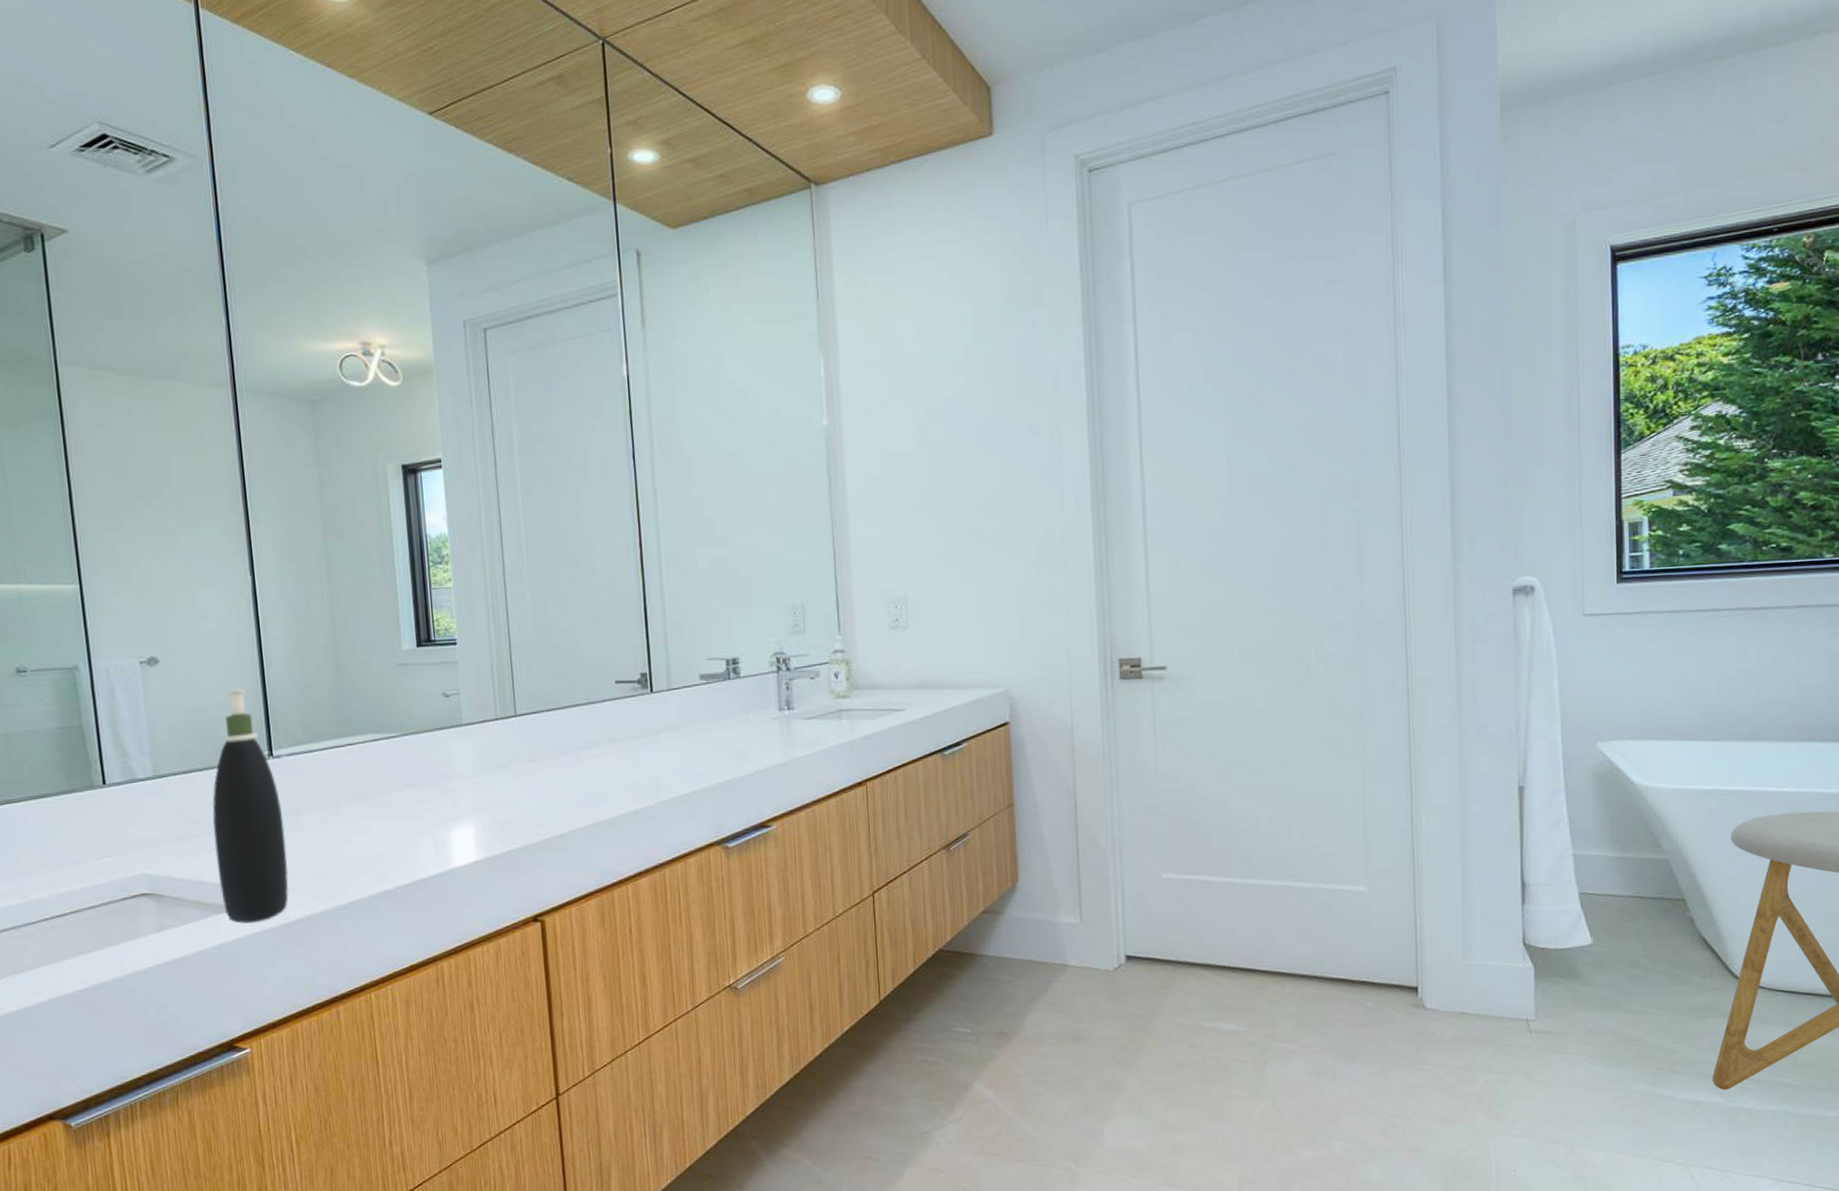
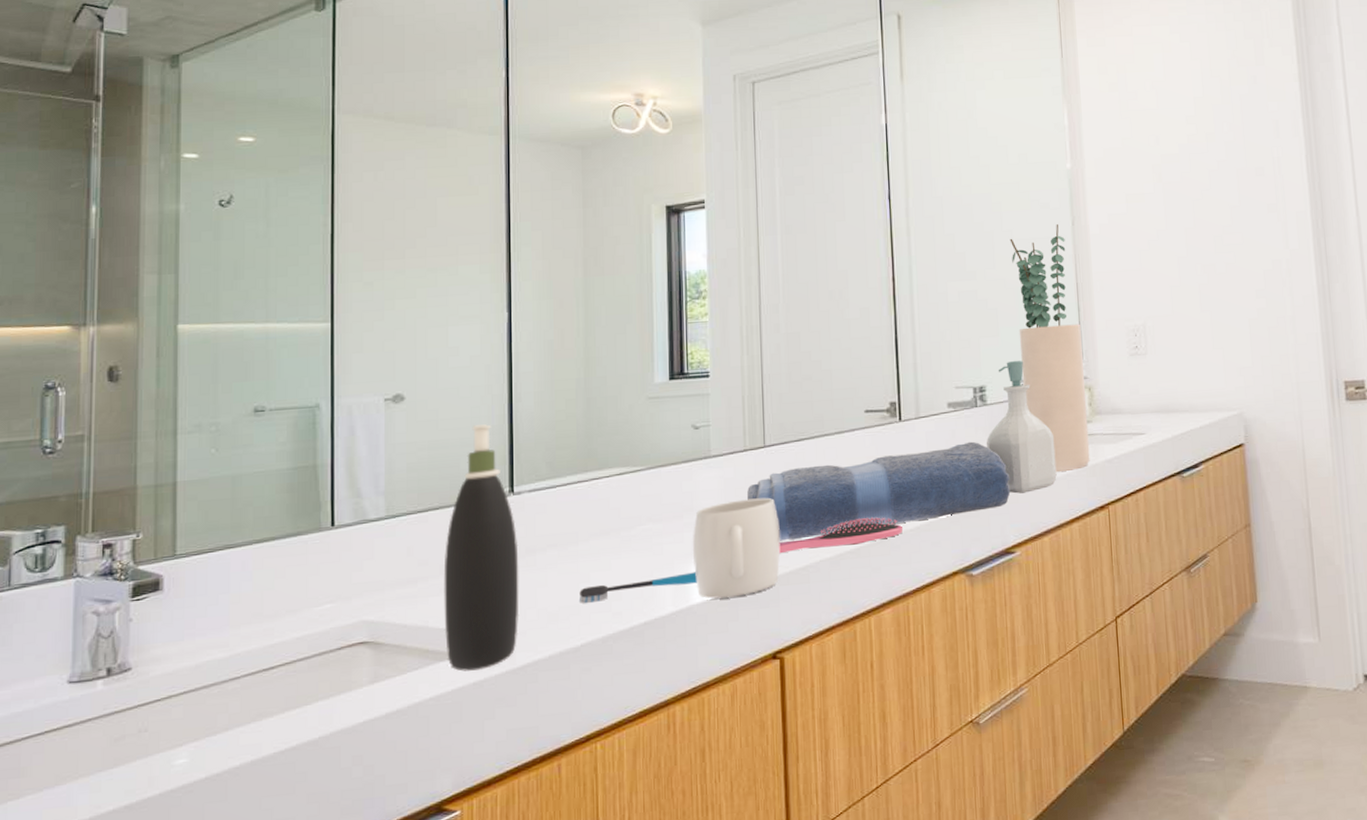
toothbrush: none [343,837,457,865] -> present [578,572,697,604]
mug: none [449,766,537,863] -> present [692,497,780,599]
towel: none [501,714,766,809] -> present [747,441,1011,541]
hairbrush: none [534,788,658,822] -> present [778,517,904,554]
soap bottle: none [740,631,813,768] -> present [986,360,1057,494]
vase: none [762,487,848,748] -> present [1010,224,1090,473]

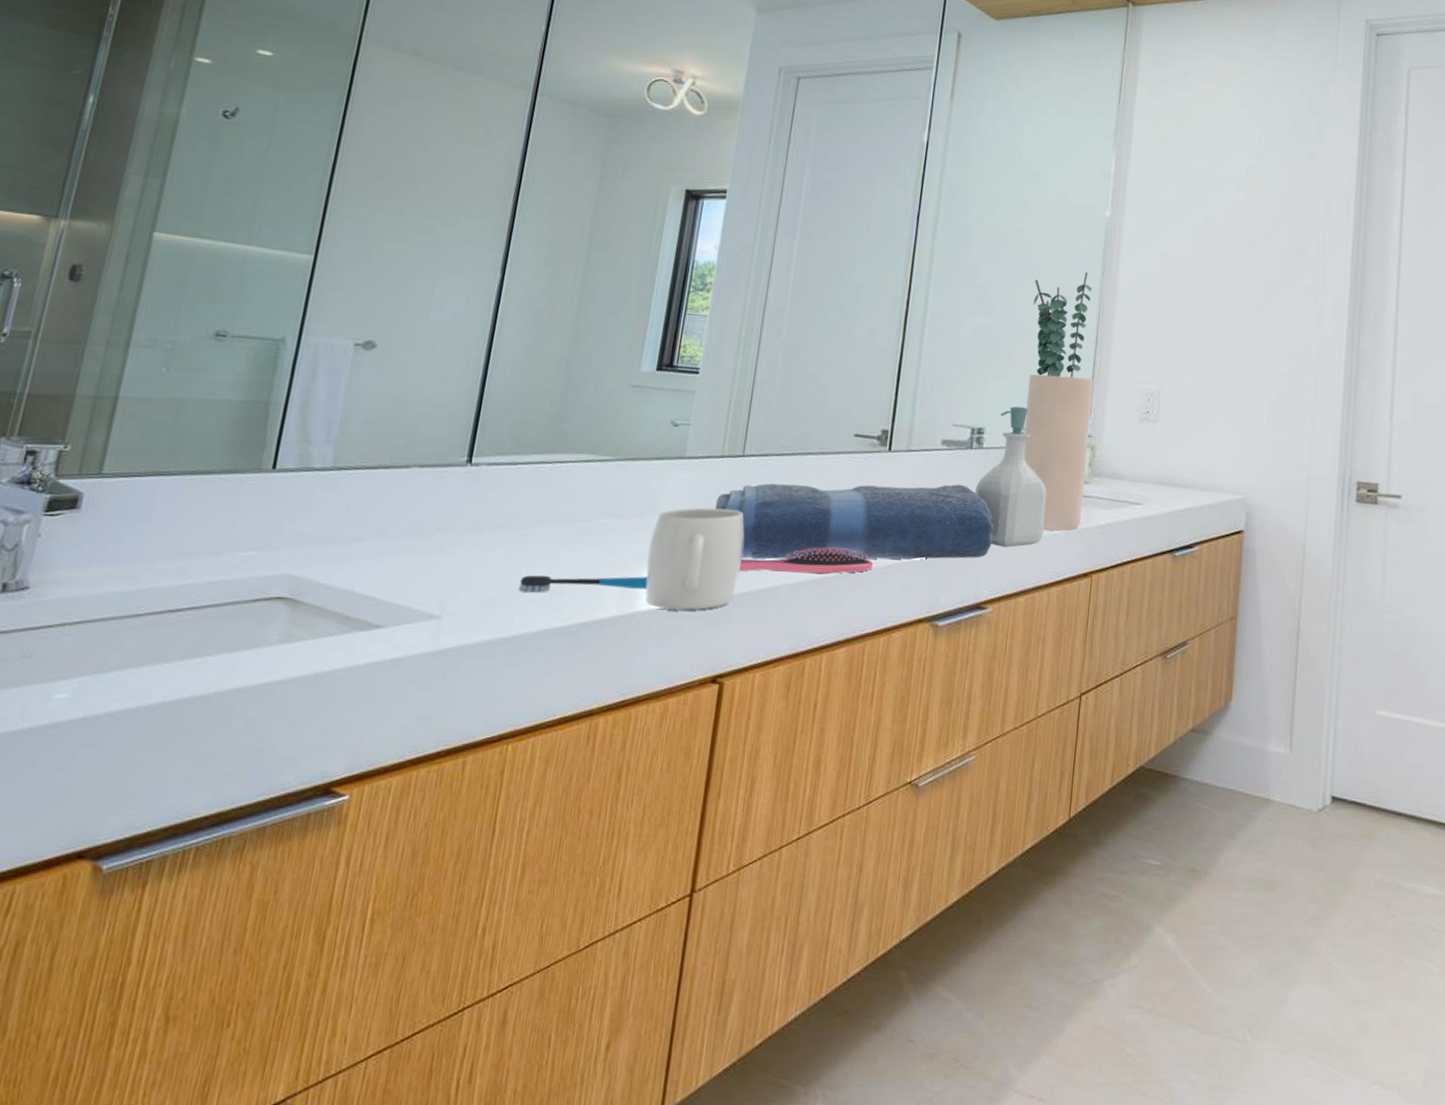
soap dispenser: present [443,424,520,672] -> none [366,386,468,647]

